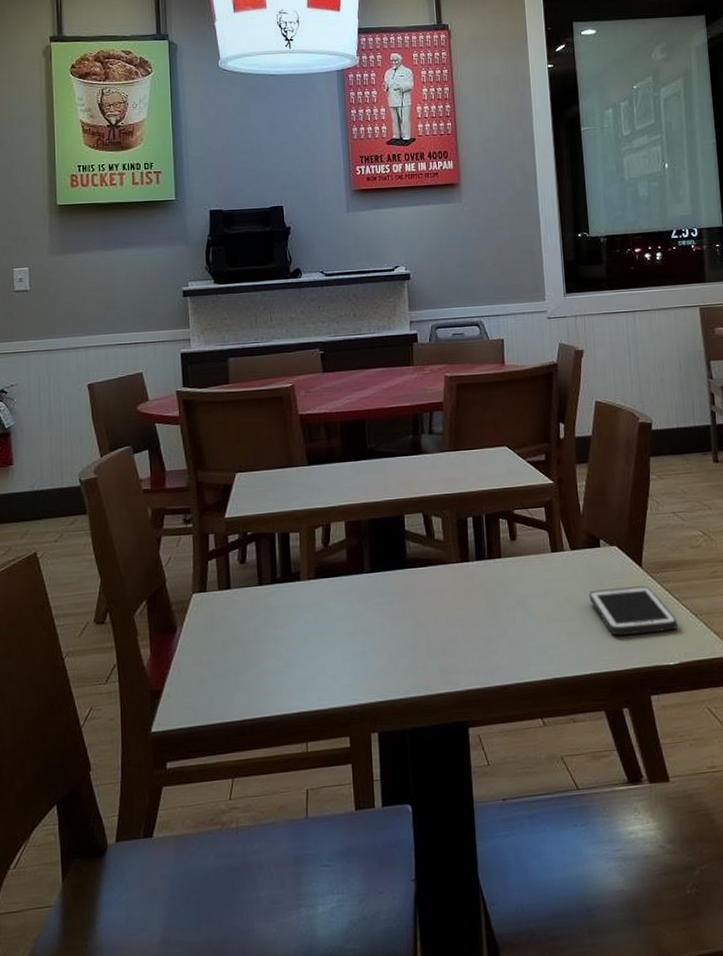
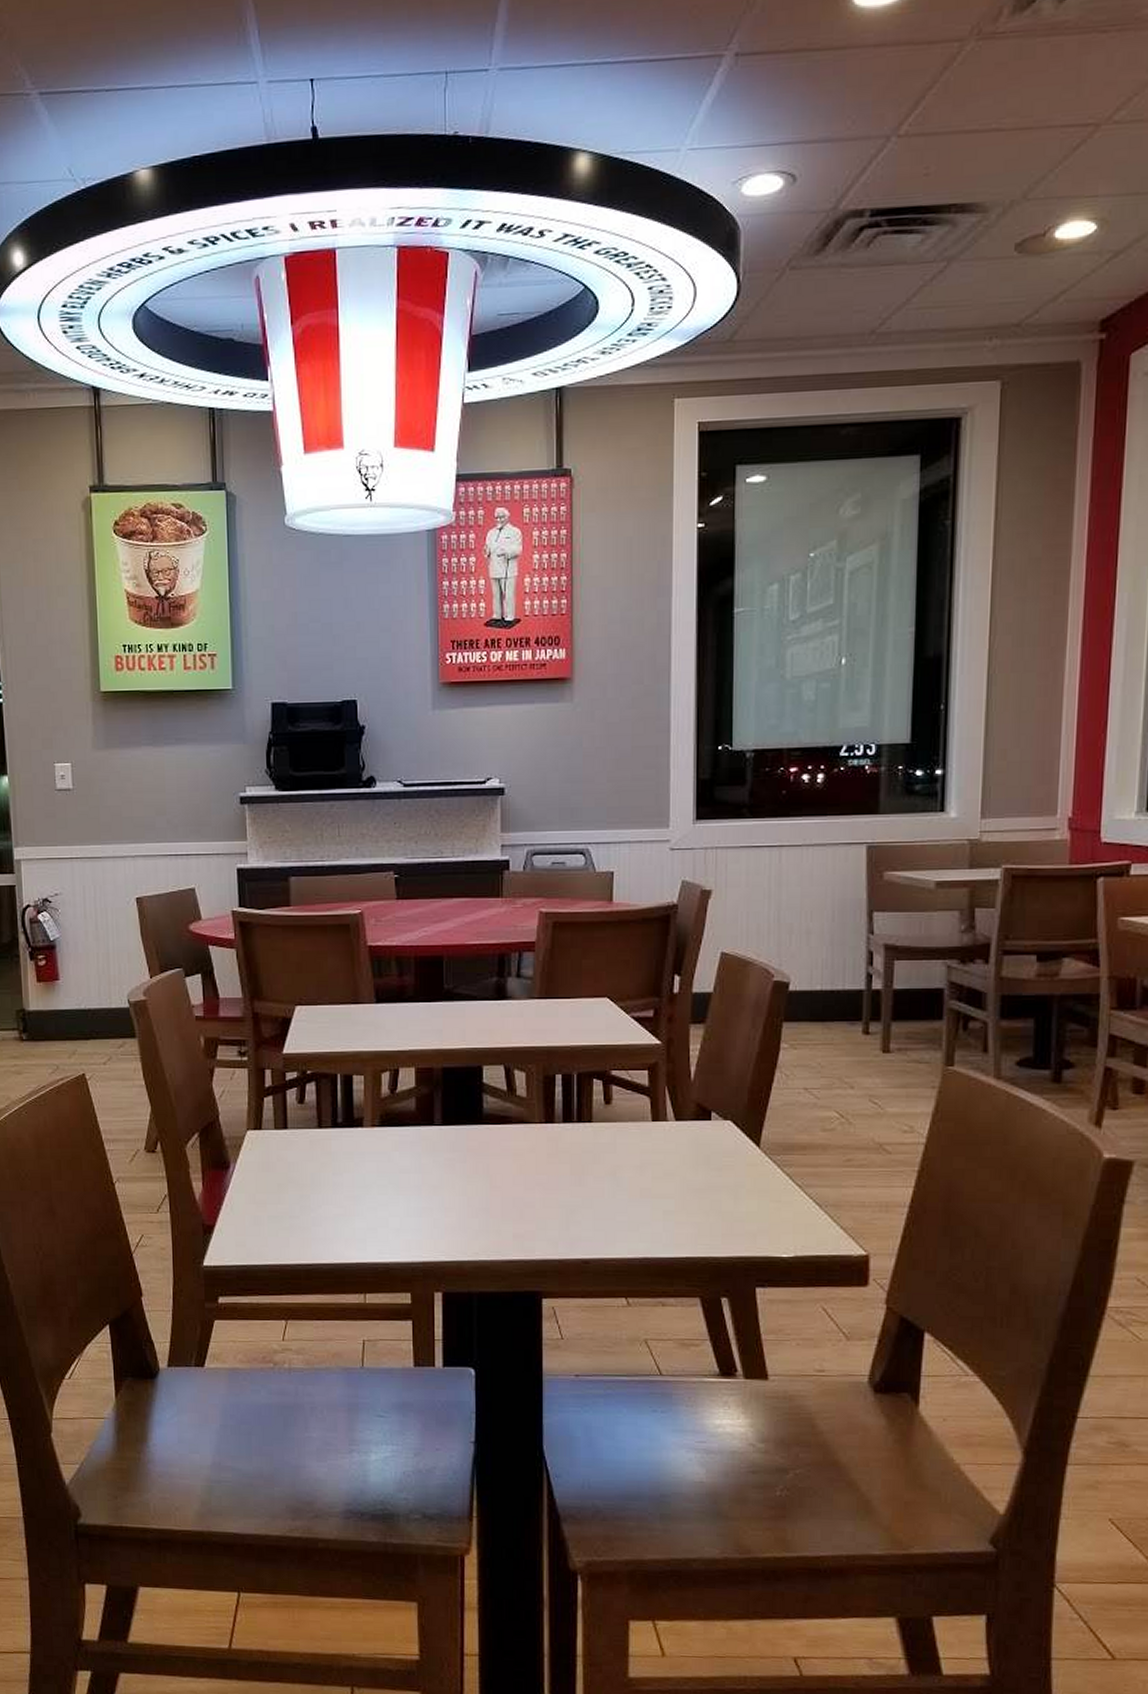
cell phone: present [589,586,677,636] -> none [693,1167,796,1220]

